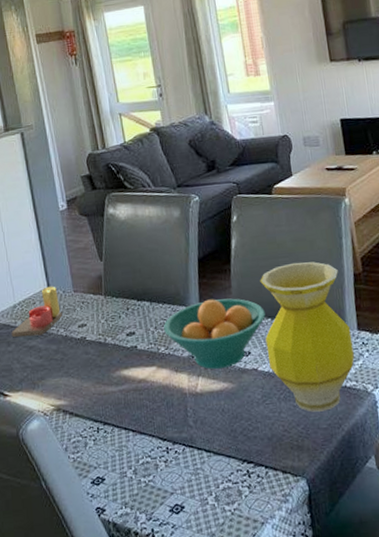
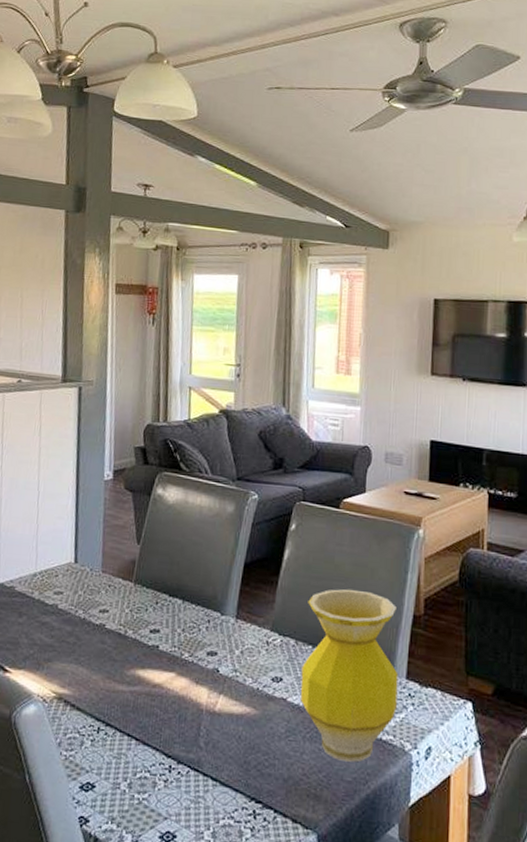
candle: present [11,286,62,337] -> none [25,560,85,613]
fruit bowl: present [164,298,265,369] -> none [192,610,307,691]

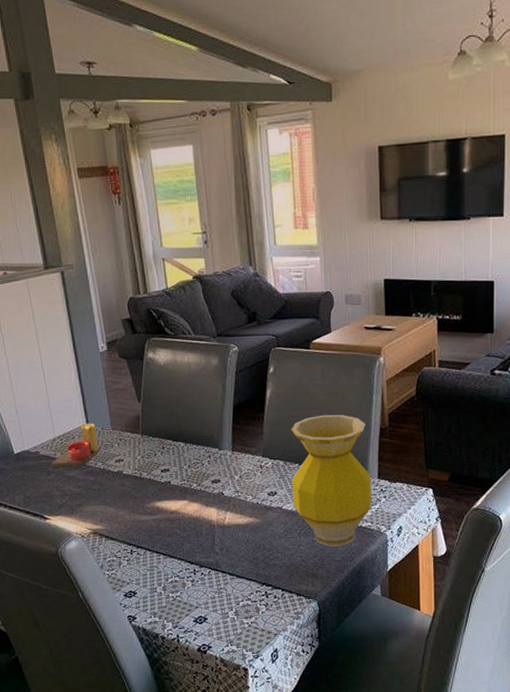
candle: none [25,560,85,613] -> present [51,423,101,468]

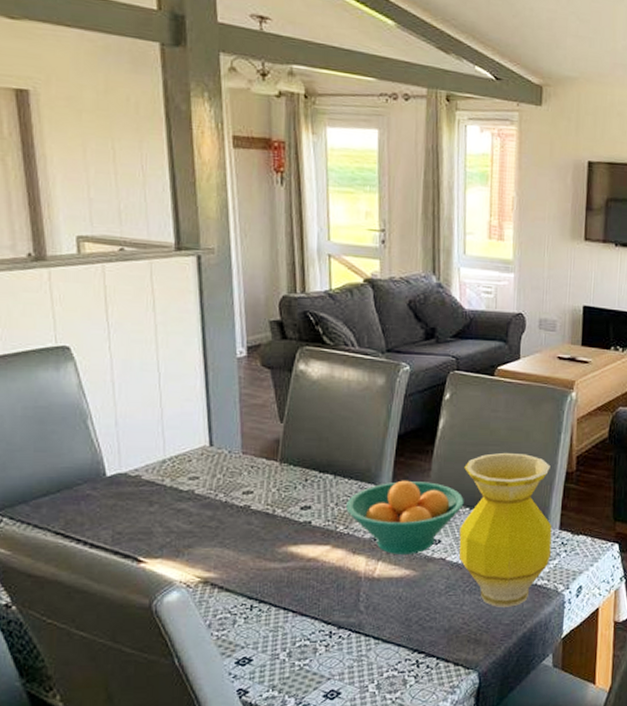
candle: present [51,423,101,468] -> none [155,443,224,498]
fruit bowl: none [197,443,293,505] -> present [346,480,464,554]

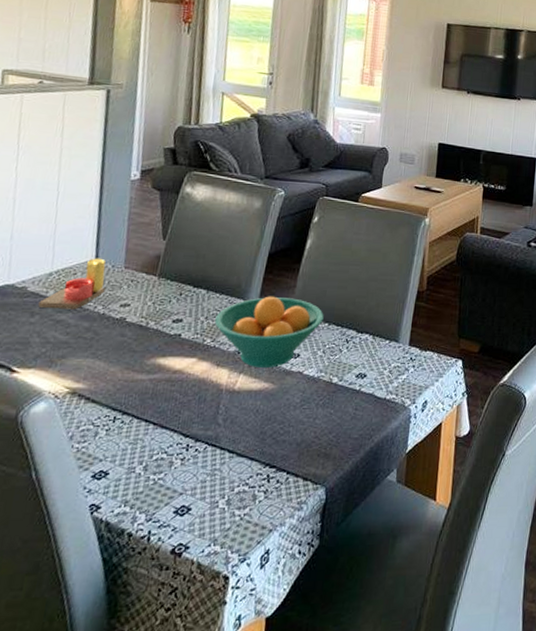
candle: none [155,443,224,498] -> present [38,258,106,310]
vase: present [459,452,552,607] -> none [316,271,404,421]

